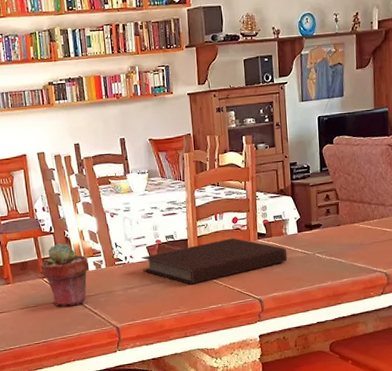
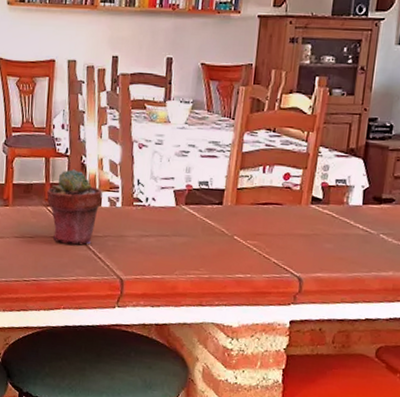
notebook: present [141,238,288,285] -> none [164,197,345,245]

